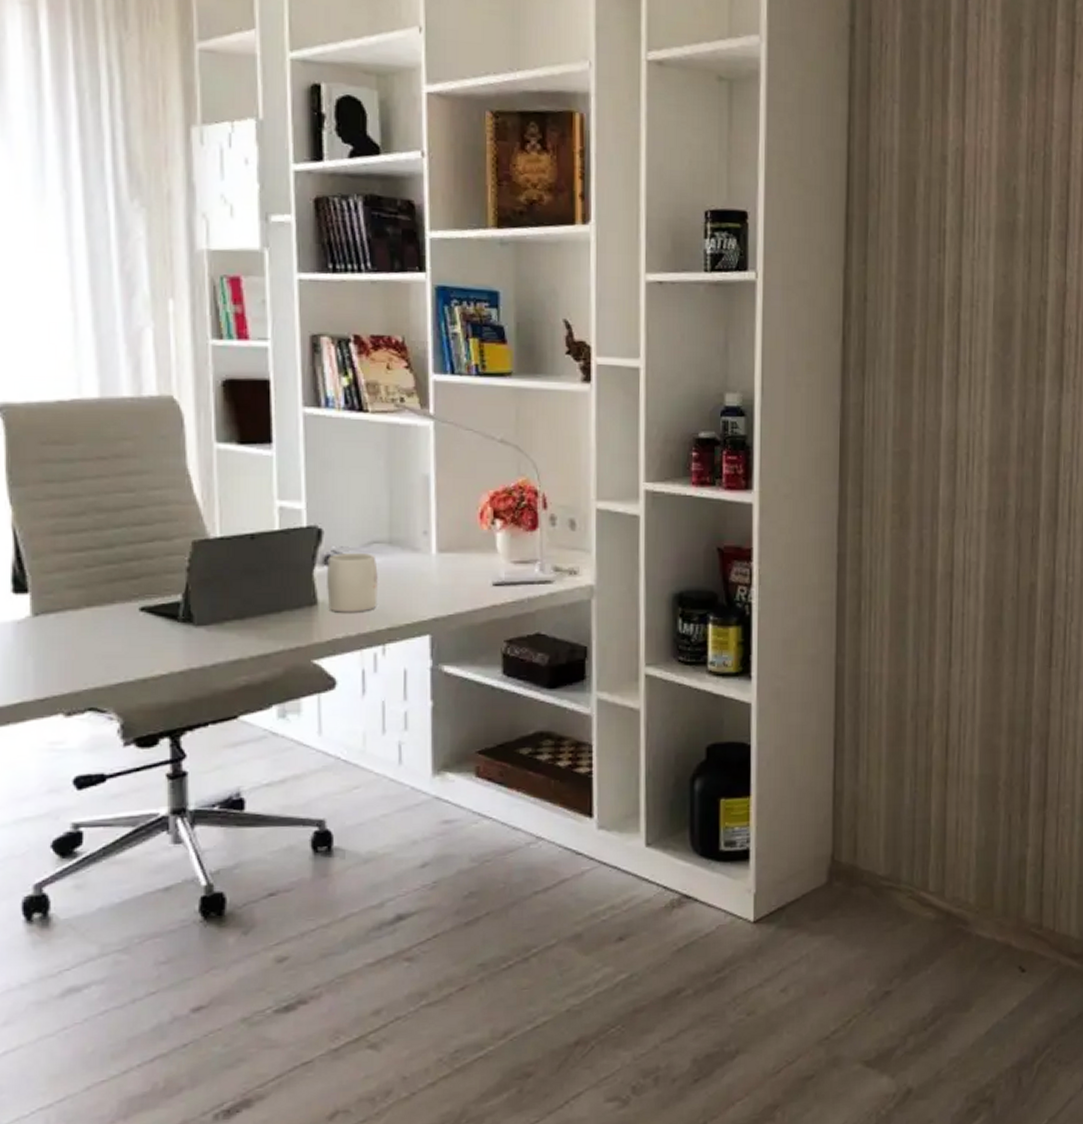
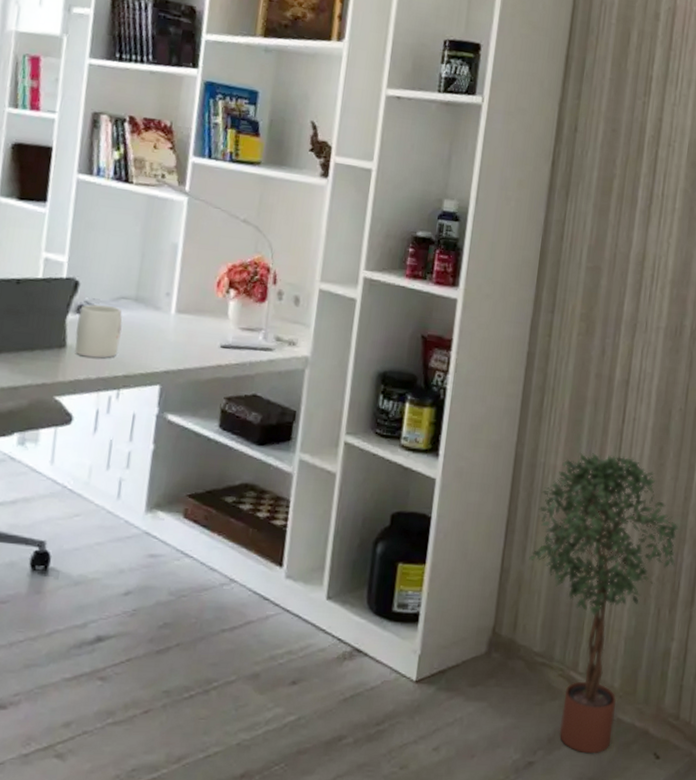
potted tree: none [863,655,1023,976] -> present [529,452,679,754]

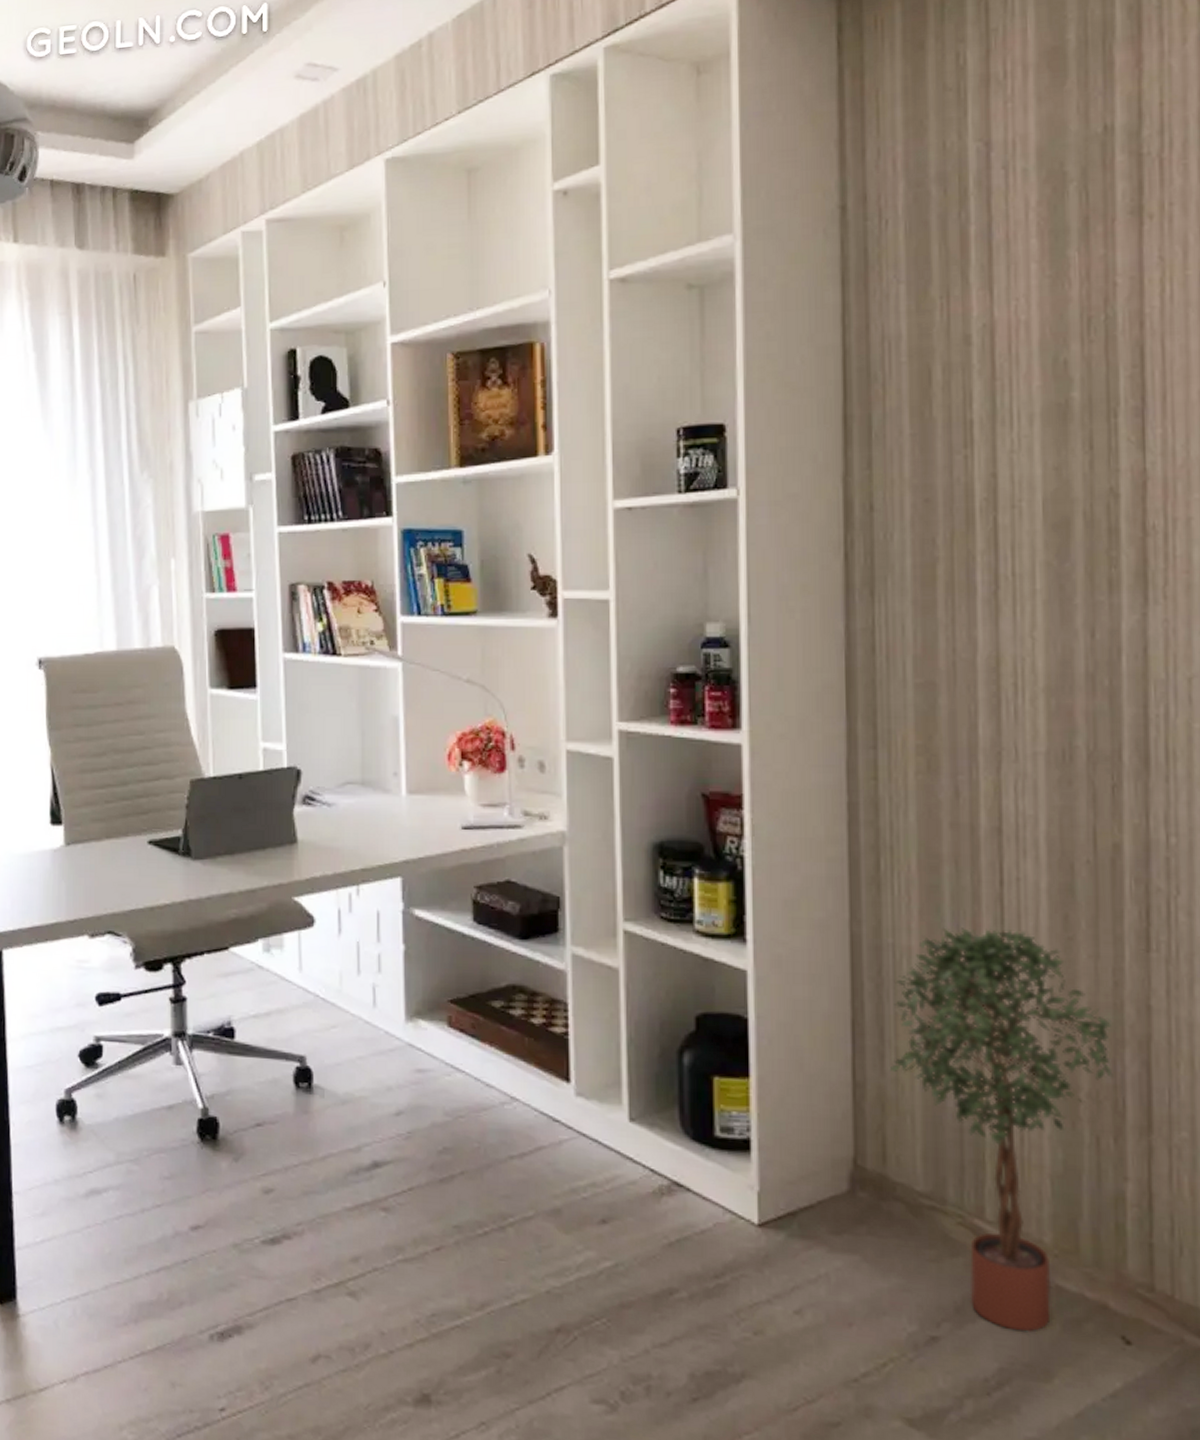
mug: present [75,304,122,358] -> none [306,792,352,852]

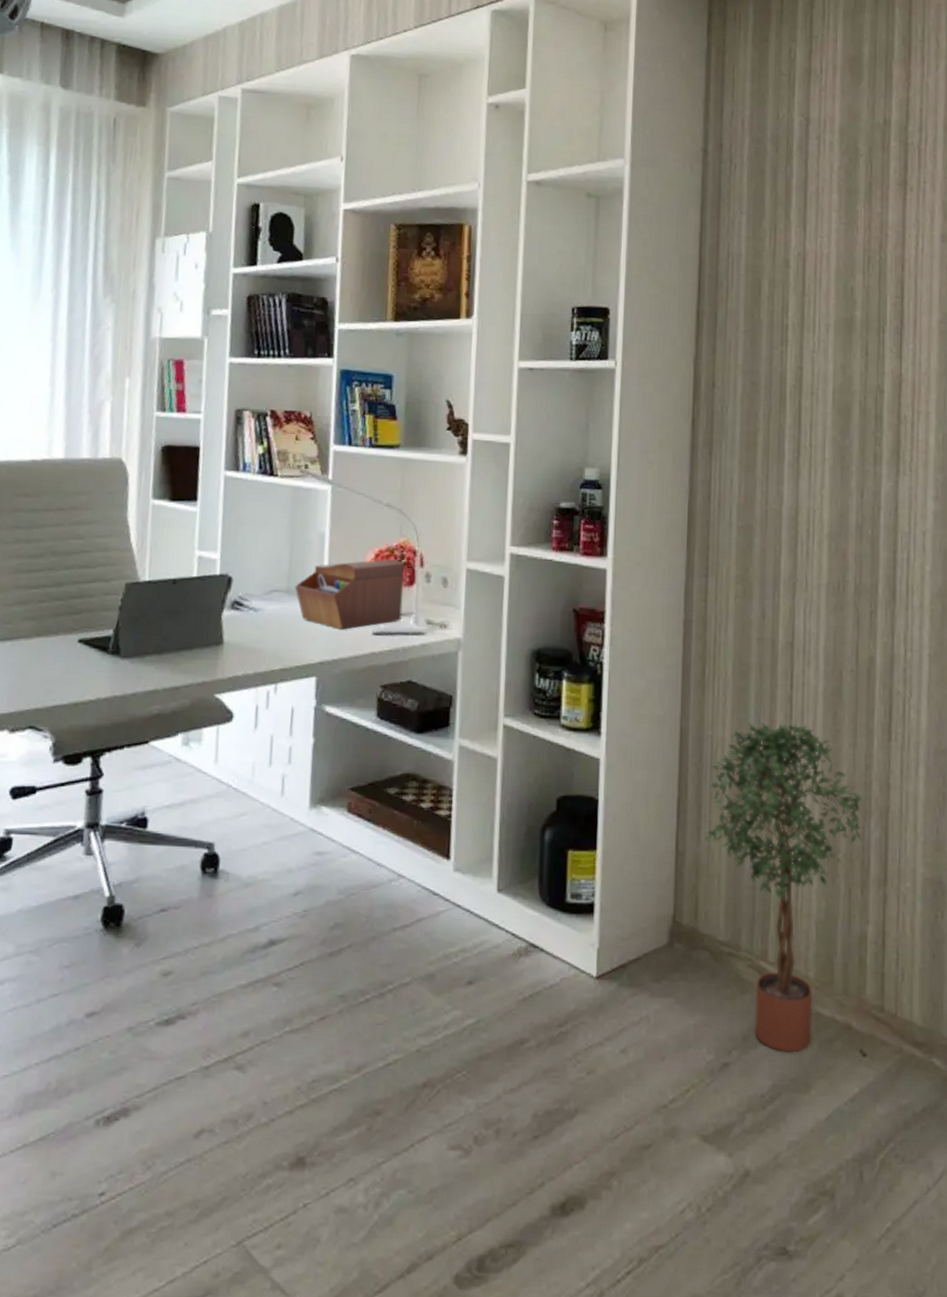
sewing box: none [370,743,494,824] -> present [295,559,404,630]

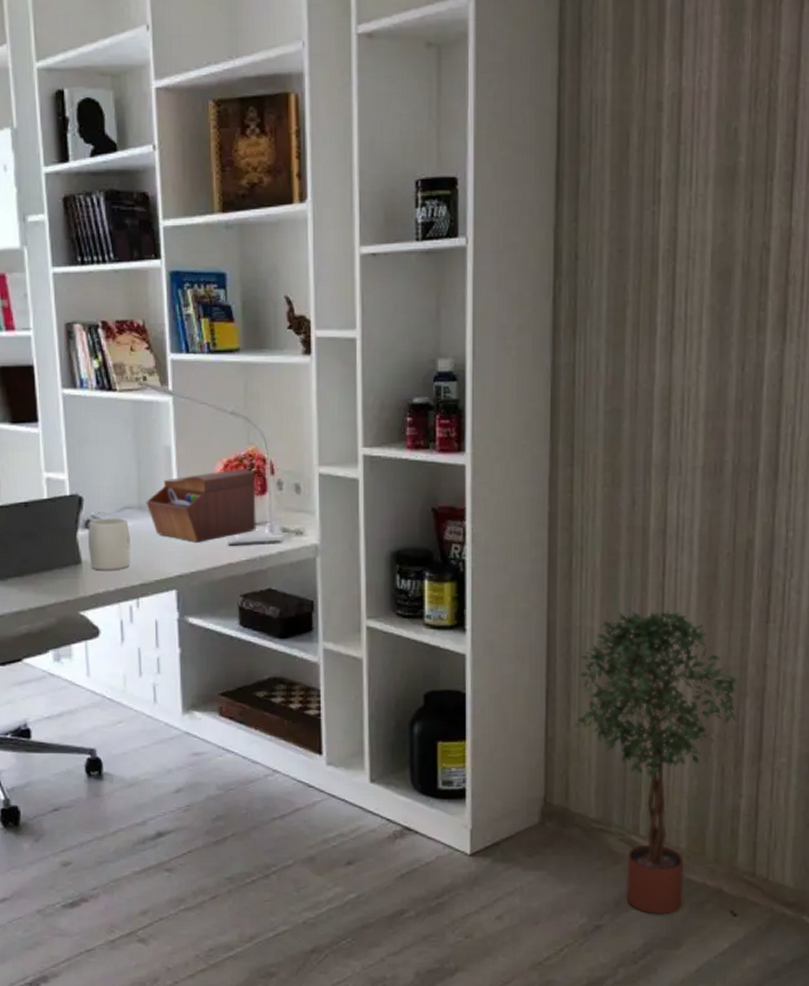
mug: none [231,599,276,653] -> present [88,517,131,570]

